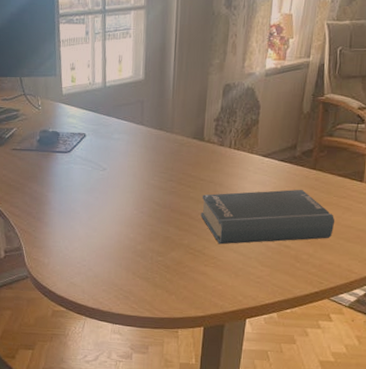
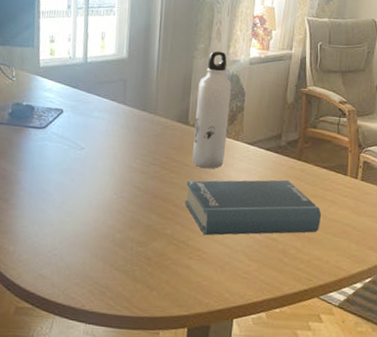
water bottle: none [208,65,247,183] -> present [192,51,232,169]

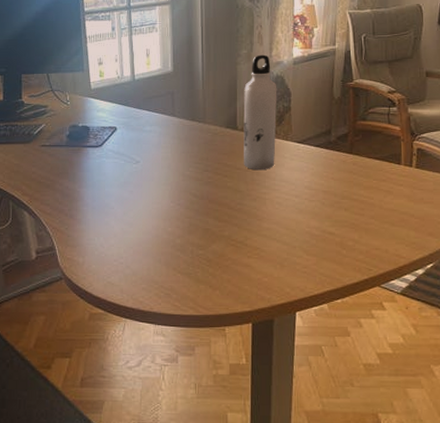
hardback book: present [185,179,322,236] -> none [239,174,378,234]

